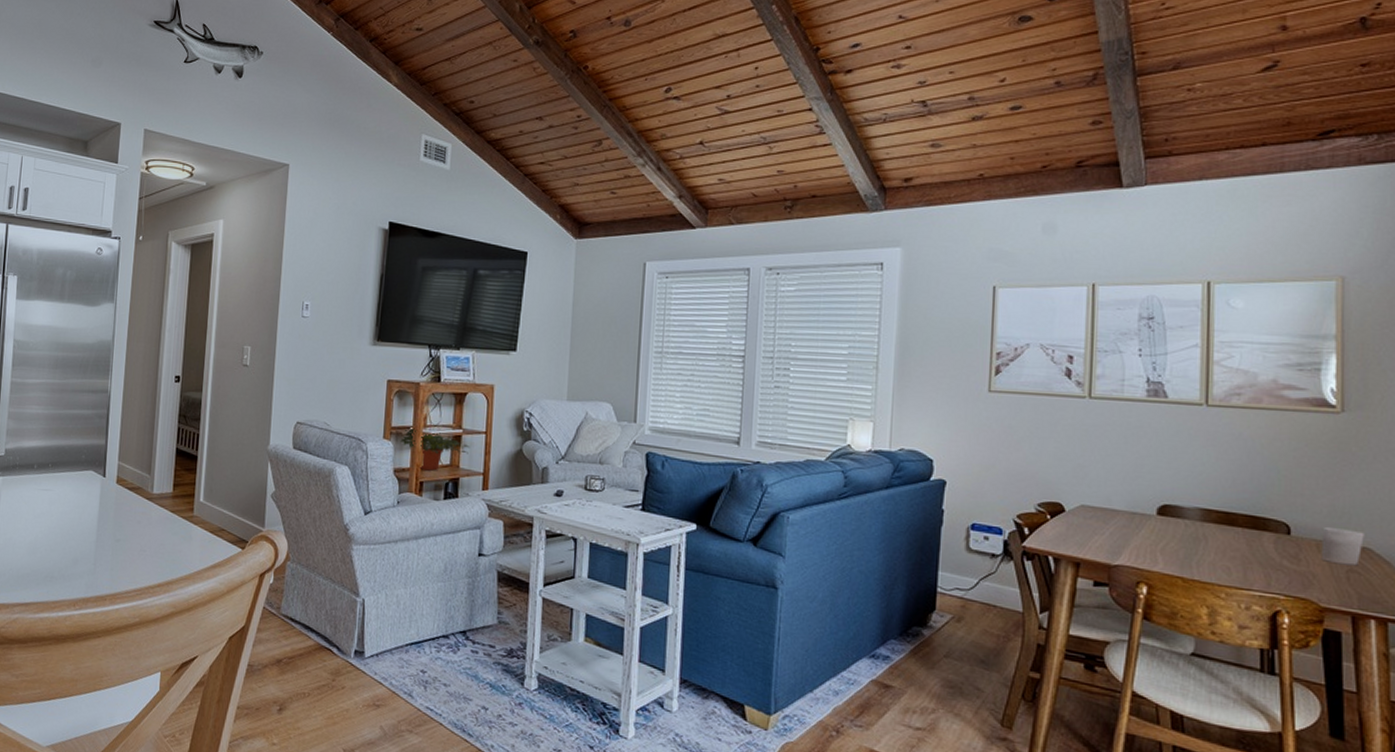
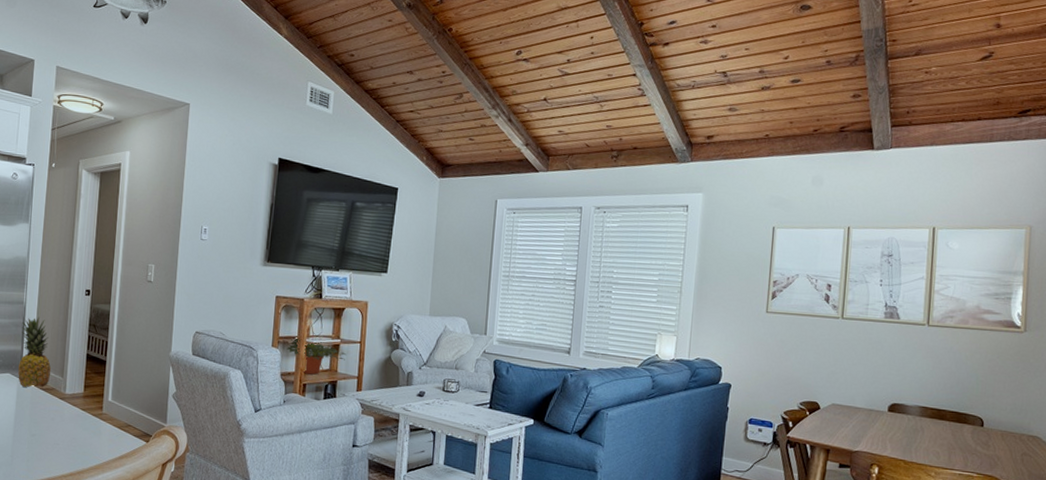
fruit: none [101,407,138,487] -> present [18,317,52,388]
candle holder: present [1321,526,1365,566] -> none [1004,420,1036,450]

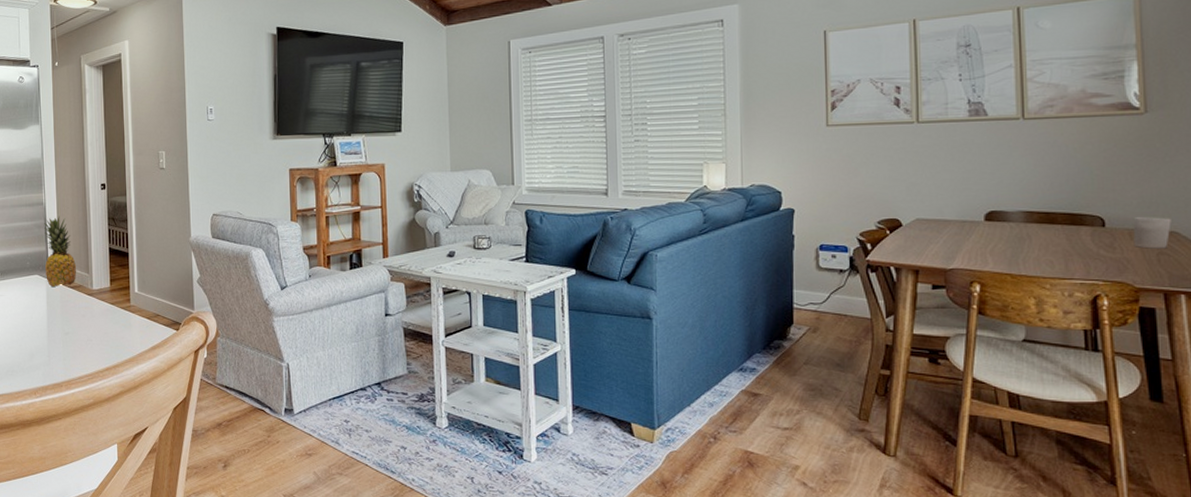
potted plant: present [287,337,347,375] -> none [306,209,369,246]
candle holder: none [1004,420,1036,450] -> present [1133,216,1172,249]

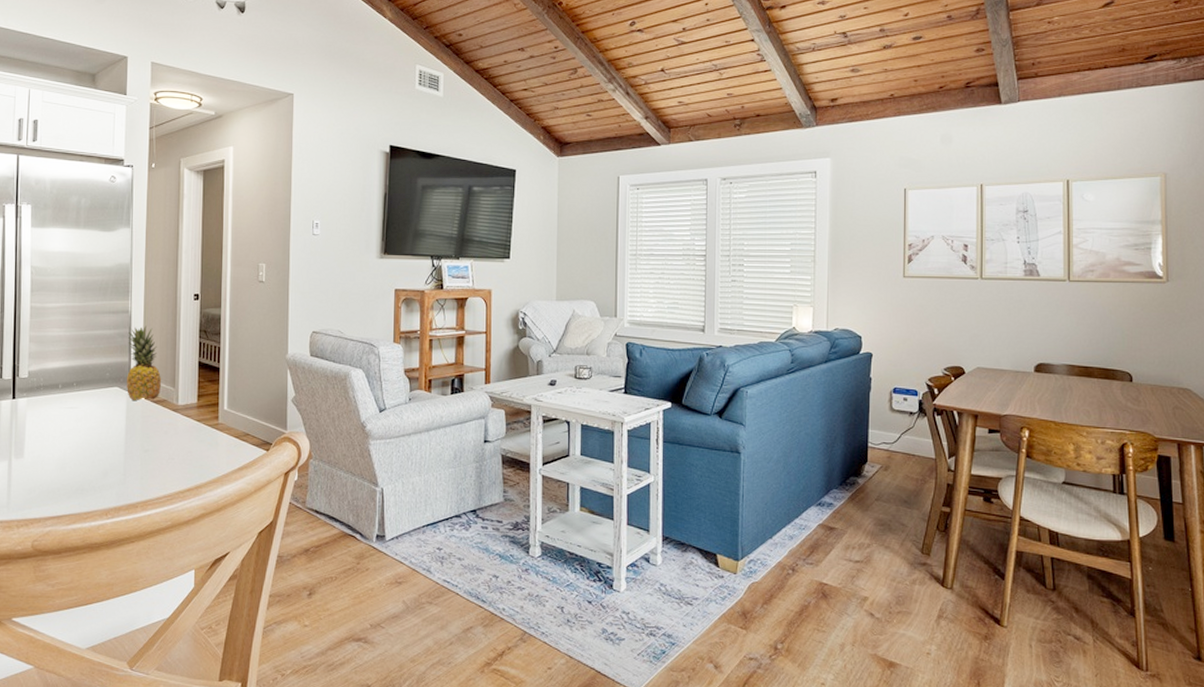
candle holder: present [1133,216,1172,249] -> none [1155,373,1185,403]

